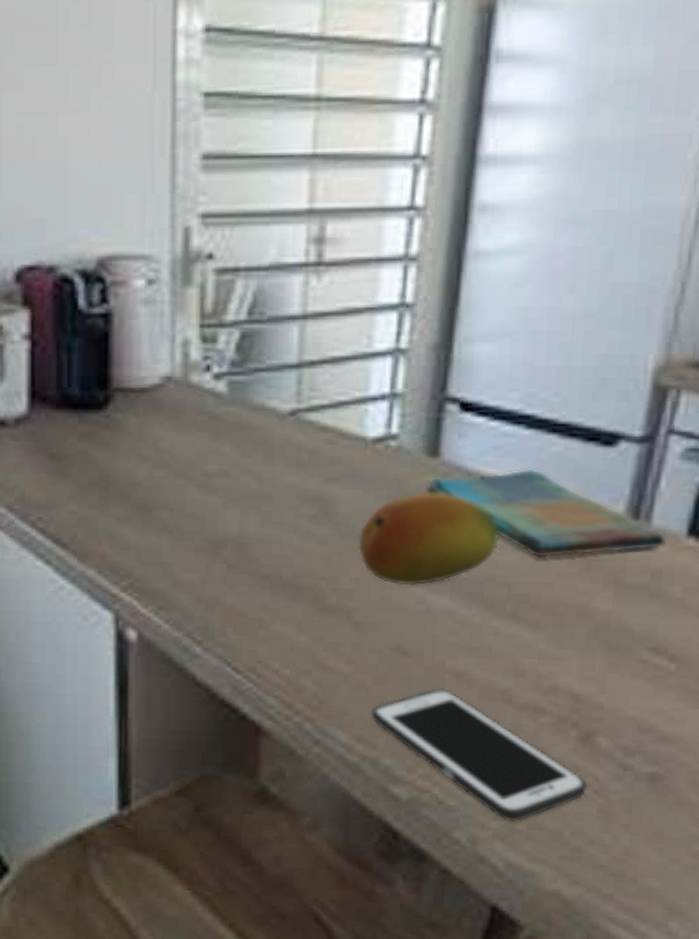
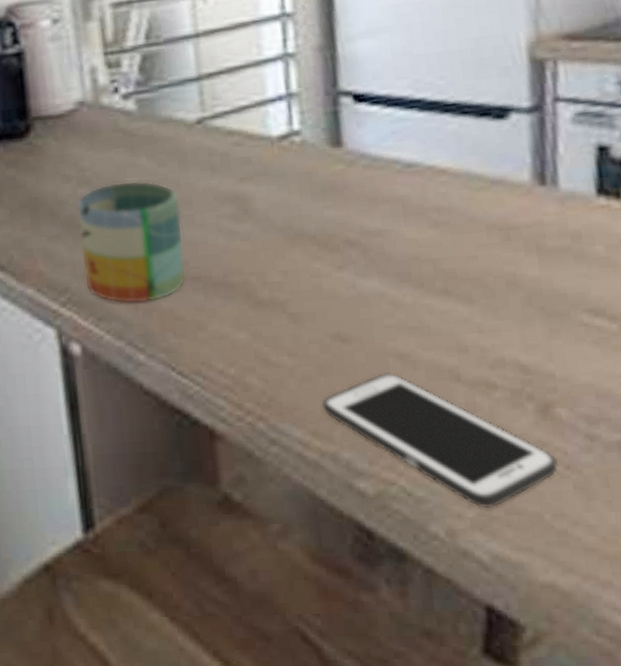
mug: none [149,468,259,597] -> present [76,180,186,304]
fruit: present [358,491,500,586] -> none [279,180,417,274]
dish towel: present [423,468,667,559] -> none [333,147,579,233]

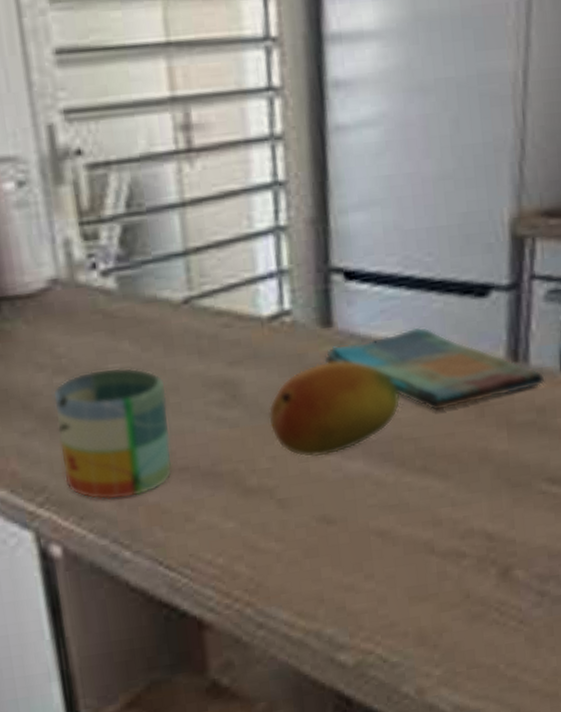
fruit: none [279,180,417,274] -> present [268,361,401,458]
cell phone: present [321,372,558,509] -> none [307,549,514,667]
dish towel: none [333,147,579,233] -> present [323,326,545,411]

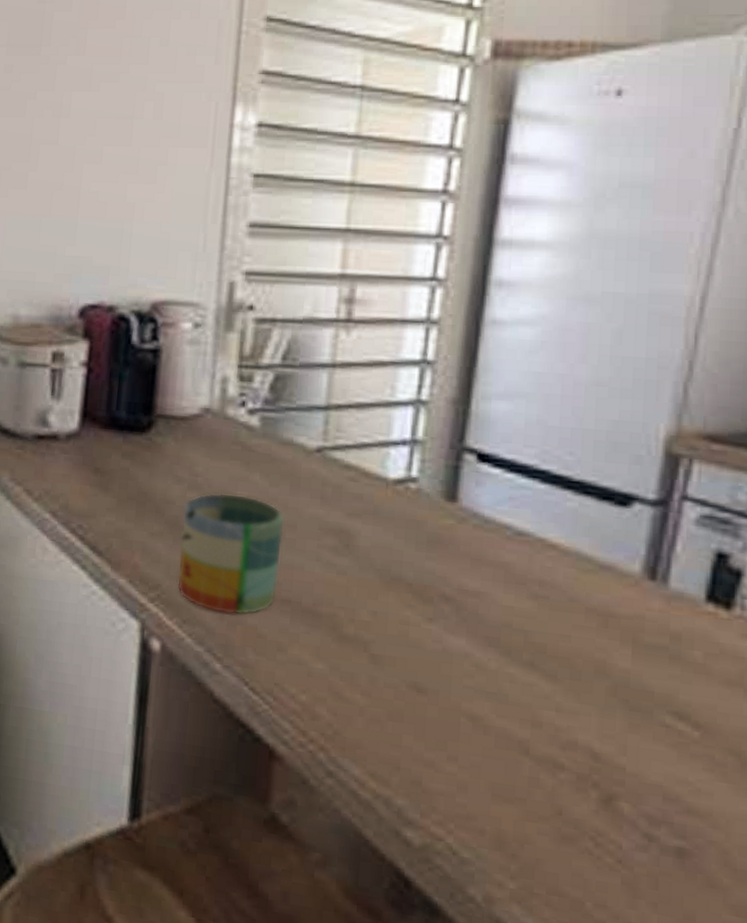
fruit: present [268,361,401,458] -> none [376,533,517,625]
dish towel: present [323,326,545,411] -> none [441,520,685,612]

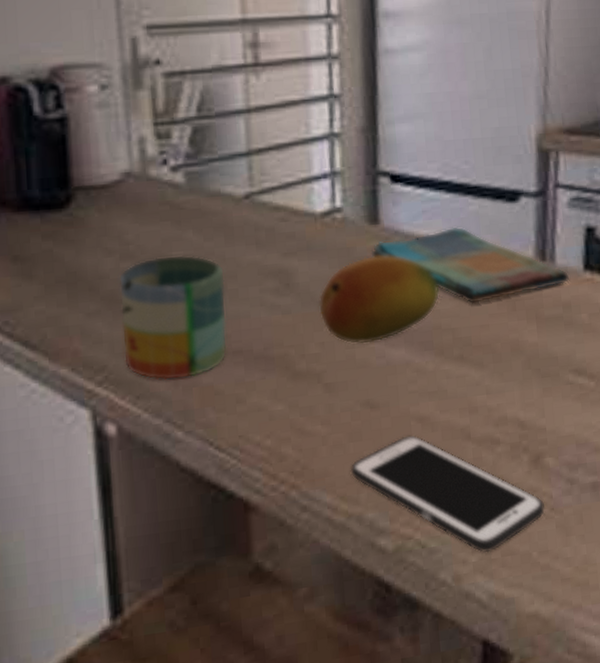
fruit: none [376,533,517,625] -> present [318,255,440,345]
cell phone: none [384,730,611,885] -> present [350,434,545,553]
dish towel: none [441,520,685,612] -> present [370,226,570,304]

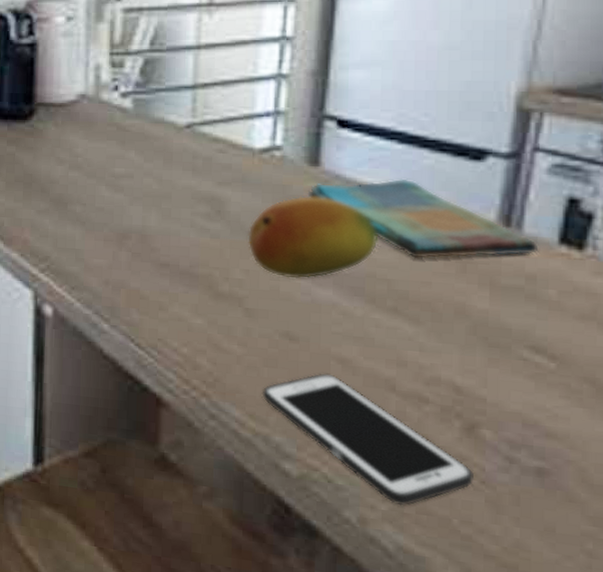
mug: present [118,254,228,381] -> none [64,170,159,280]

